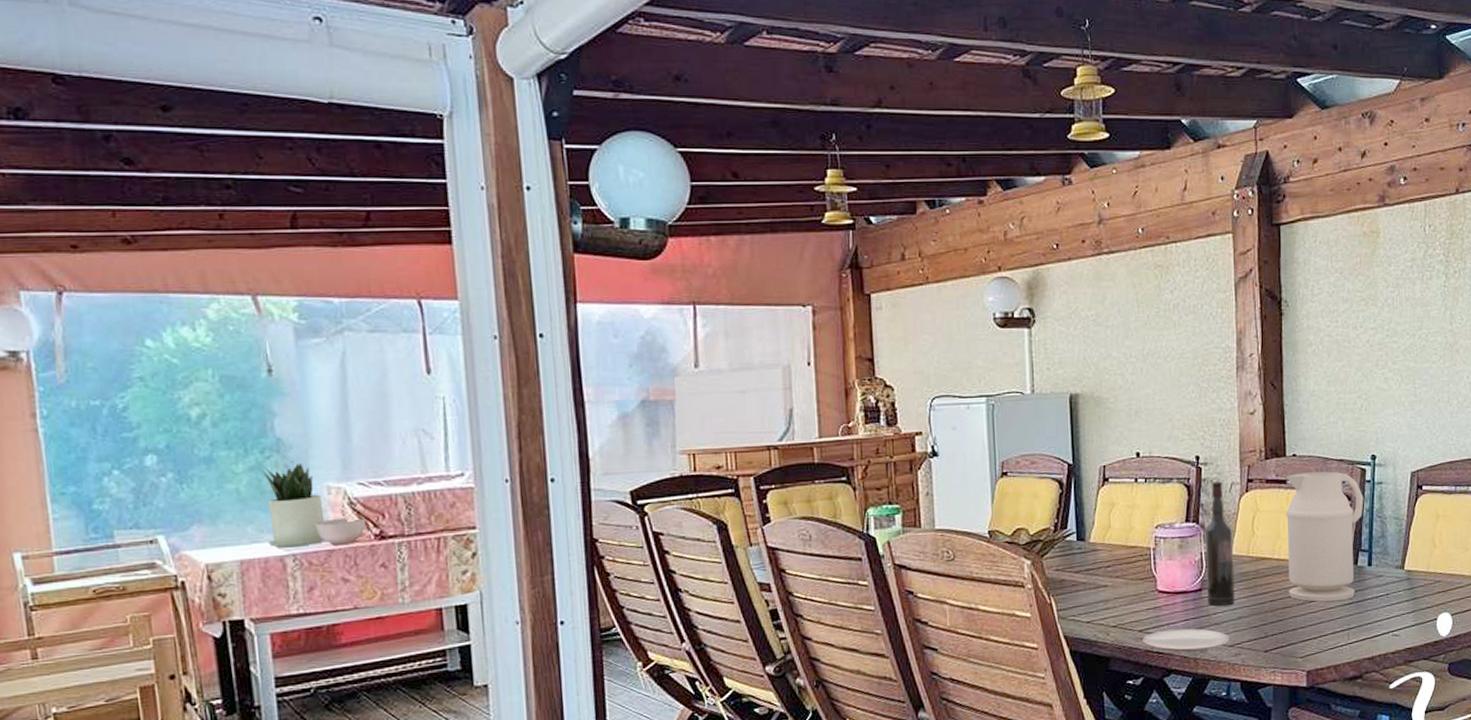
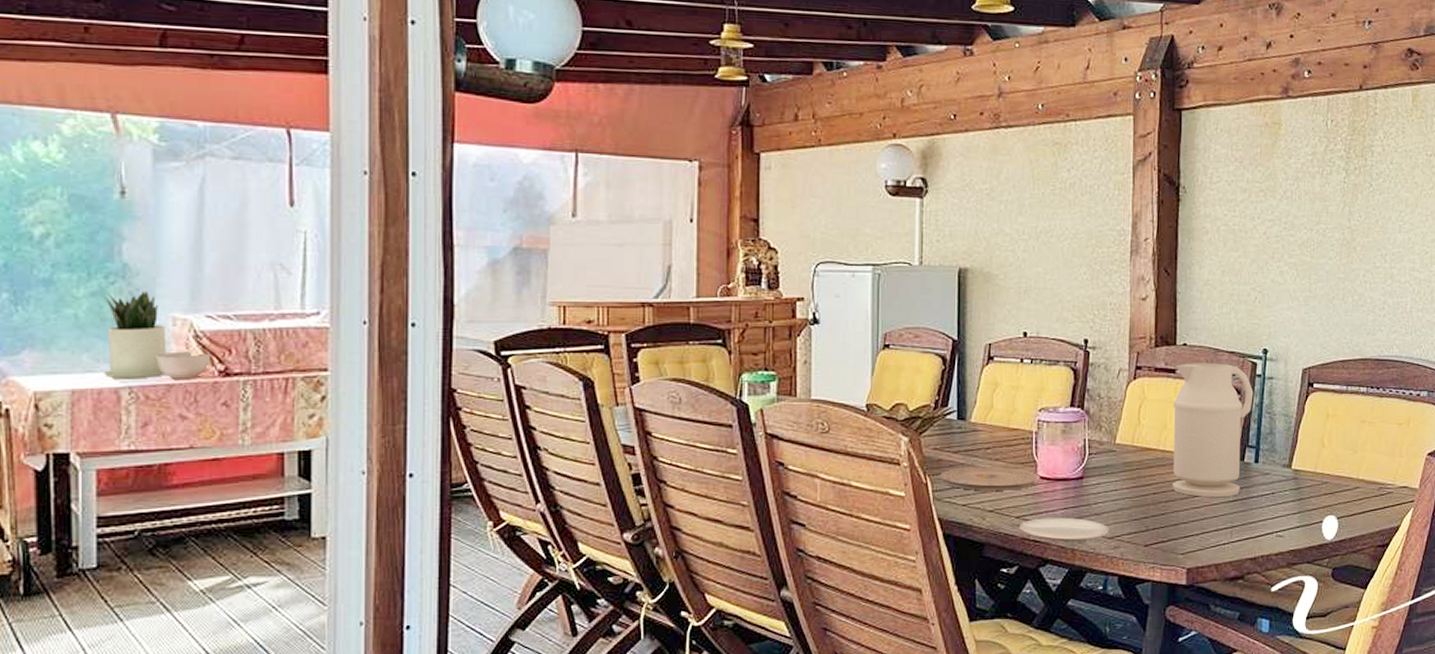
plate: none [1063,584,1160,608] -> present [940,467,1040,491]
wine bottle: present [1204,481,1235,607] -> none [1088,367,1118,497]

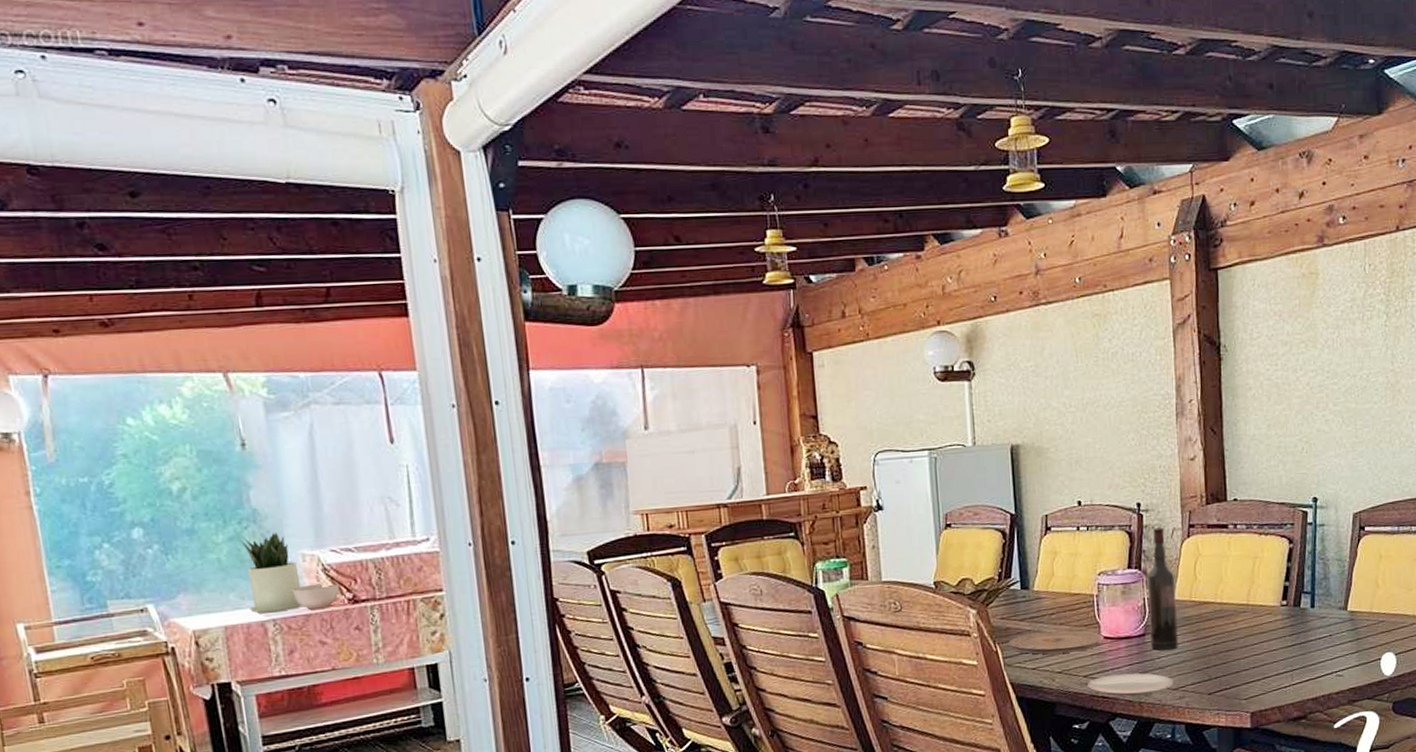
wine bottle: none [1088,367,1118,497] -> present [1147,527,1178,651]
water jug: present [1172,363,1254,498] -> none [1227,515,1306,645]

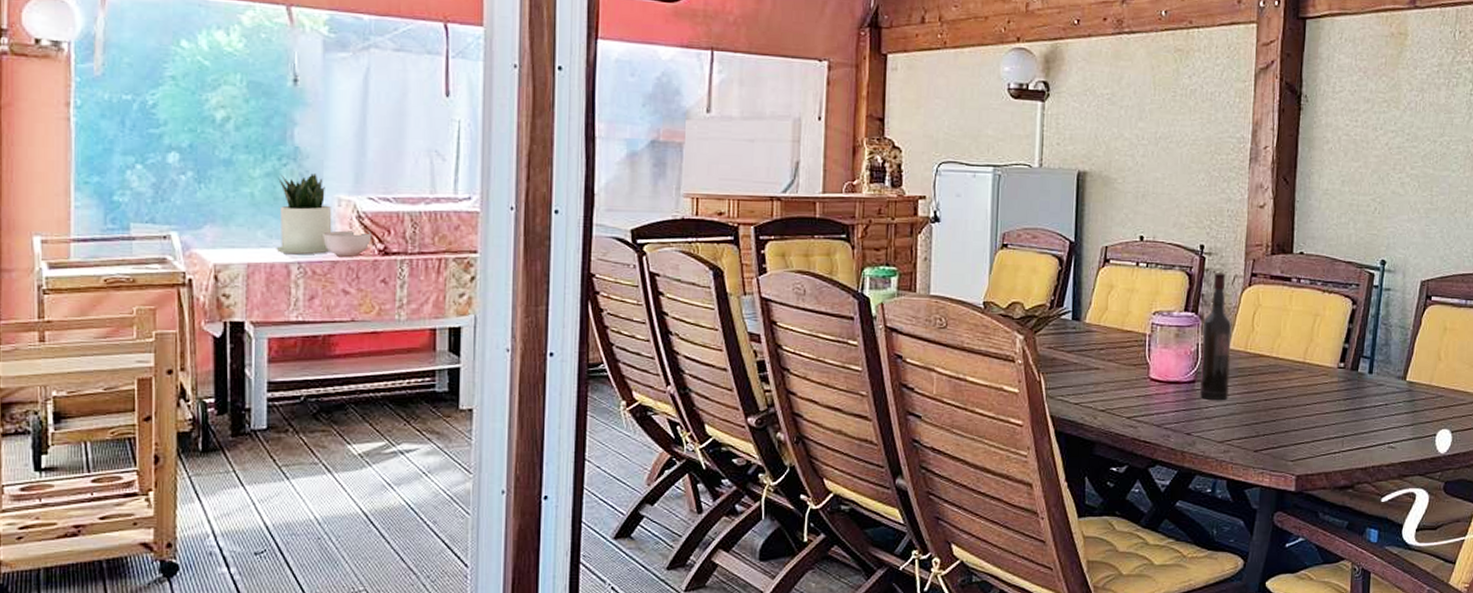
plate: present [1009,631,1104,655] -> none [1053,367,1152,391]
plate: present [1088,673,1174,696] -> none [1130,419,1220,444]

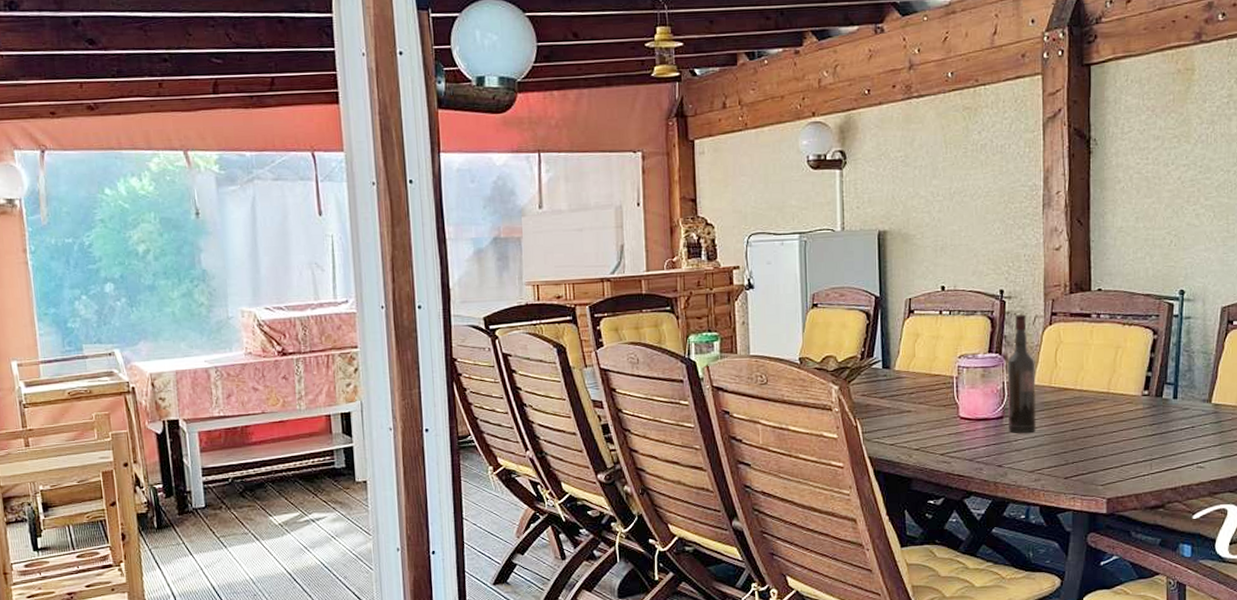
planter: present [276,172,332,255] -> none [192,290,240,361]
bowl: present [323,230,372,257] -> none [232,336,272,360]

